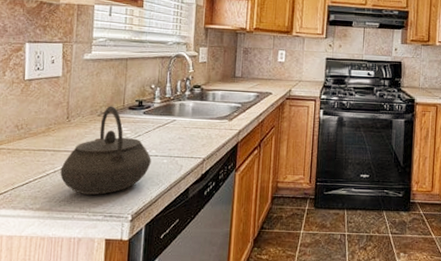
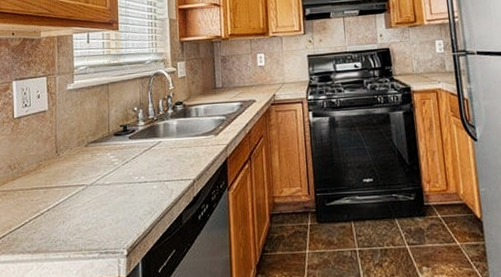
kettle: present [60,106,151,195] -> none [54,134,141,232]

